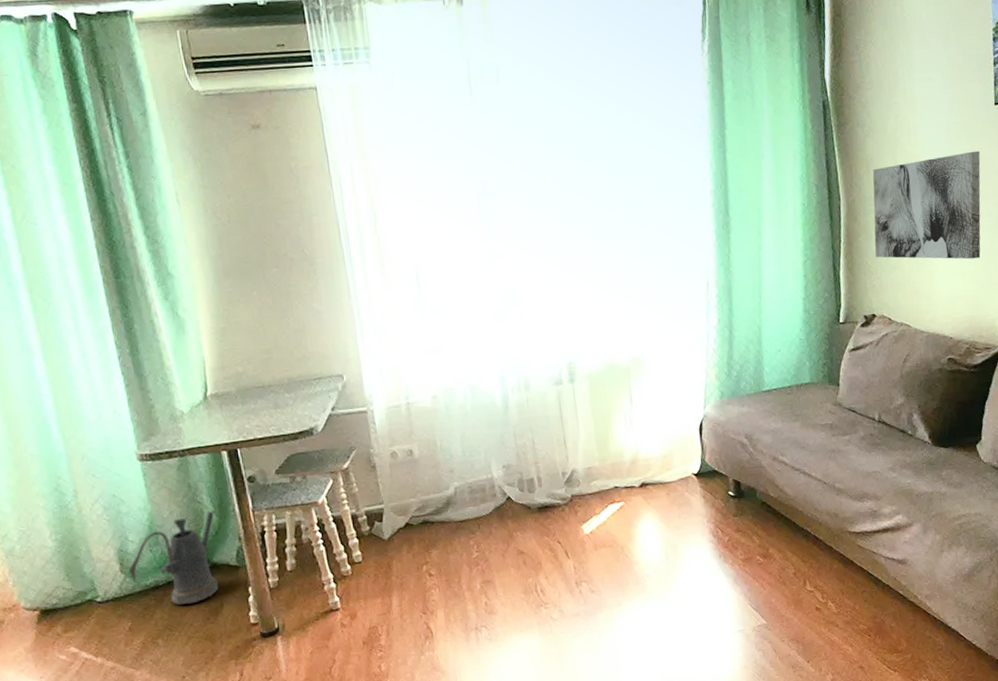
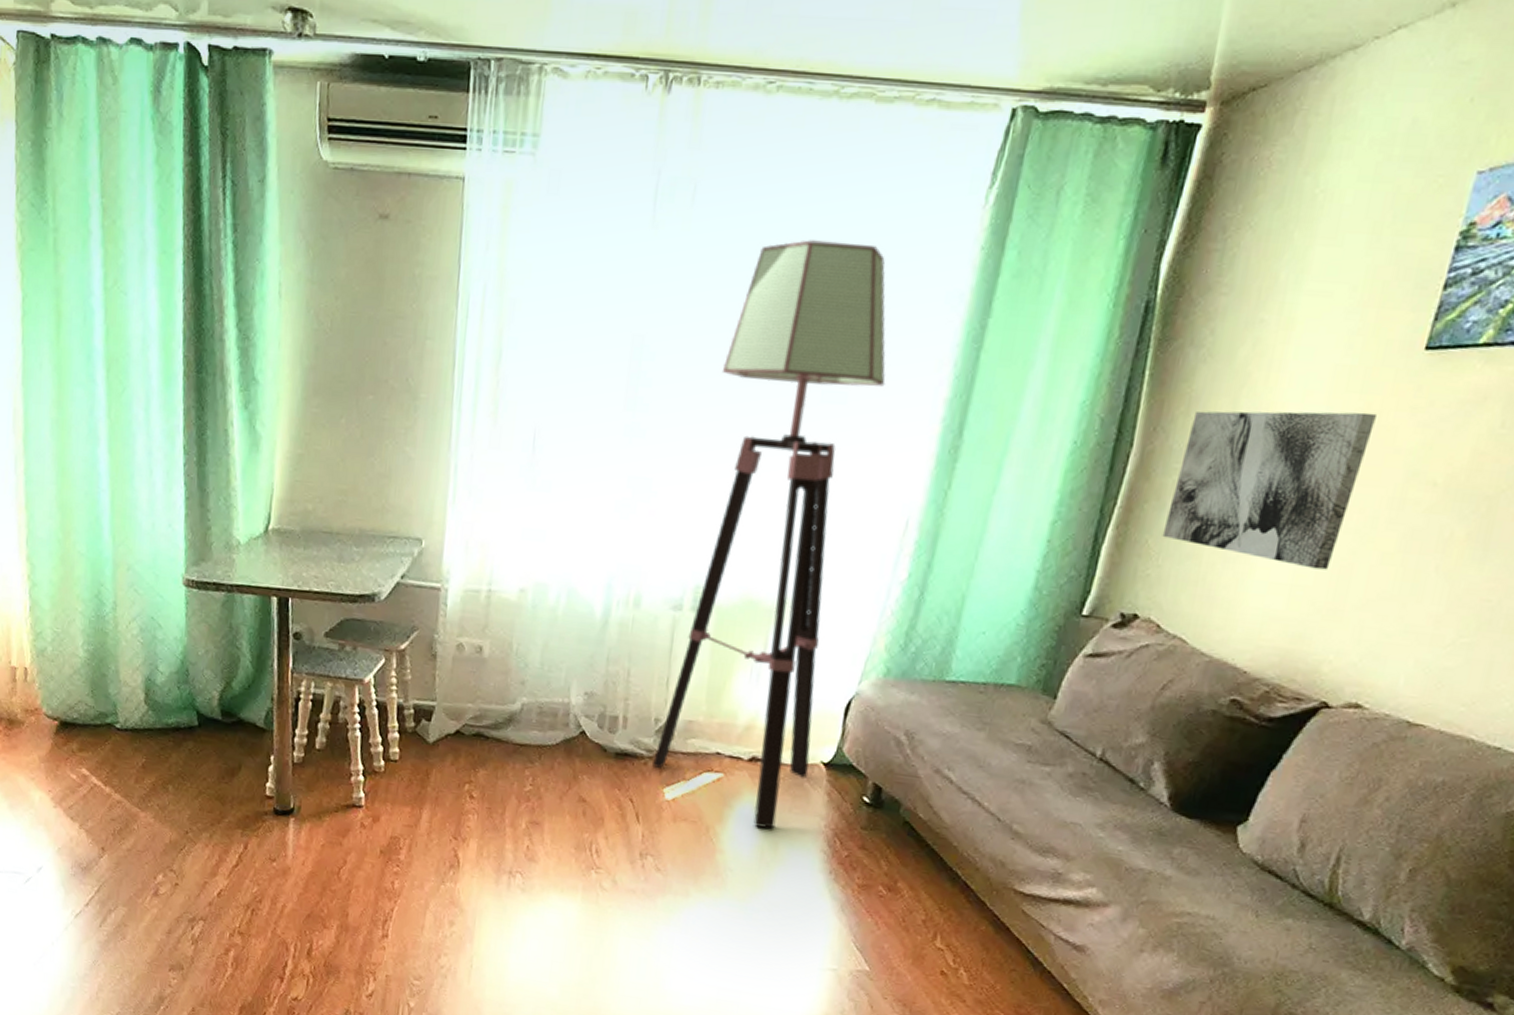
watering can: present [129,510,219,606] -> none [153,659,252,757]
floor lamp: none [549,92,686,537] -> present [653,240,886,829]

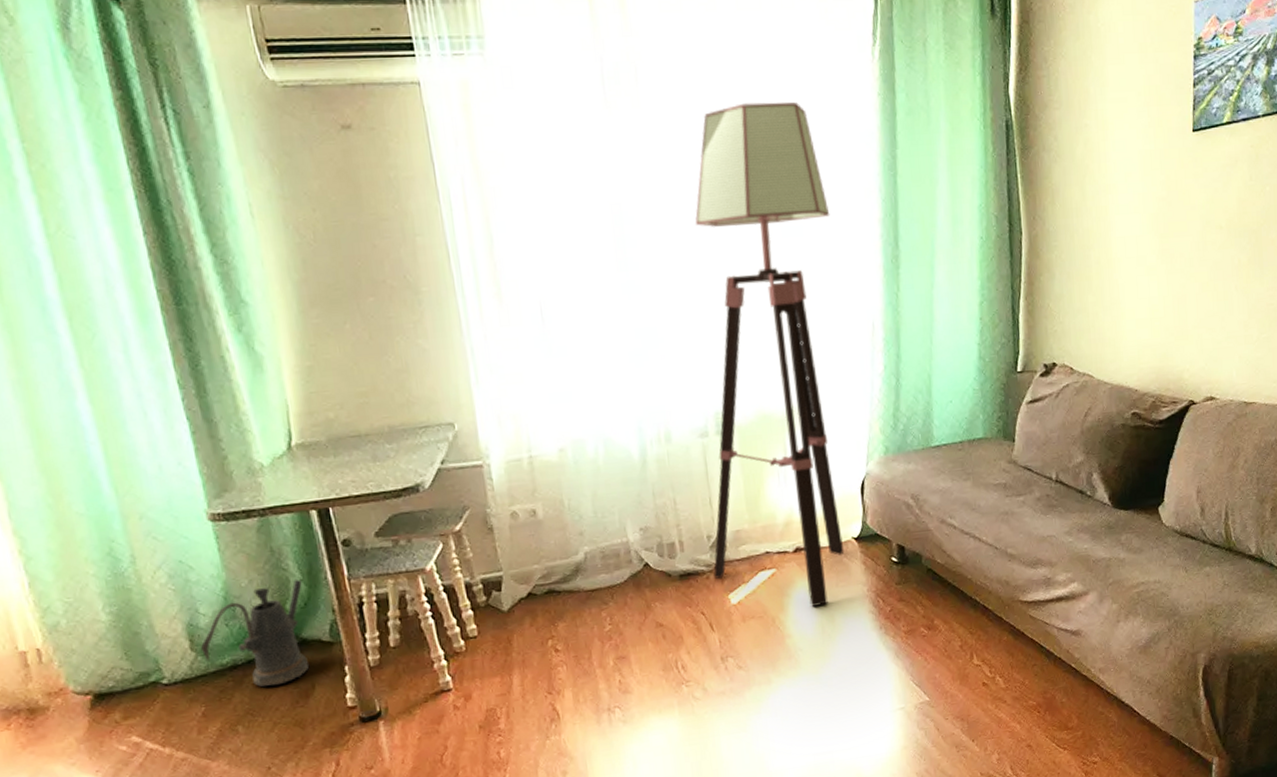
watering can: none [153,659,252,757] -> present [201,579,310,688]
wall art: present [1162,411,1377,570] -> none [1057,182,1175,304]

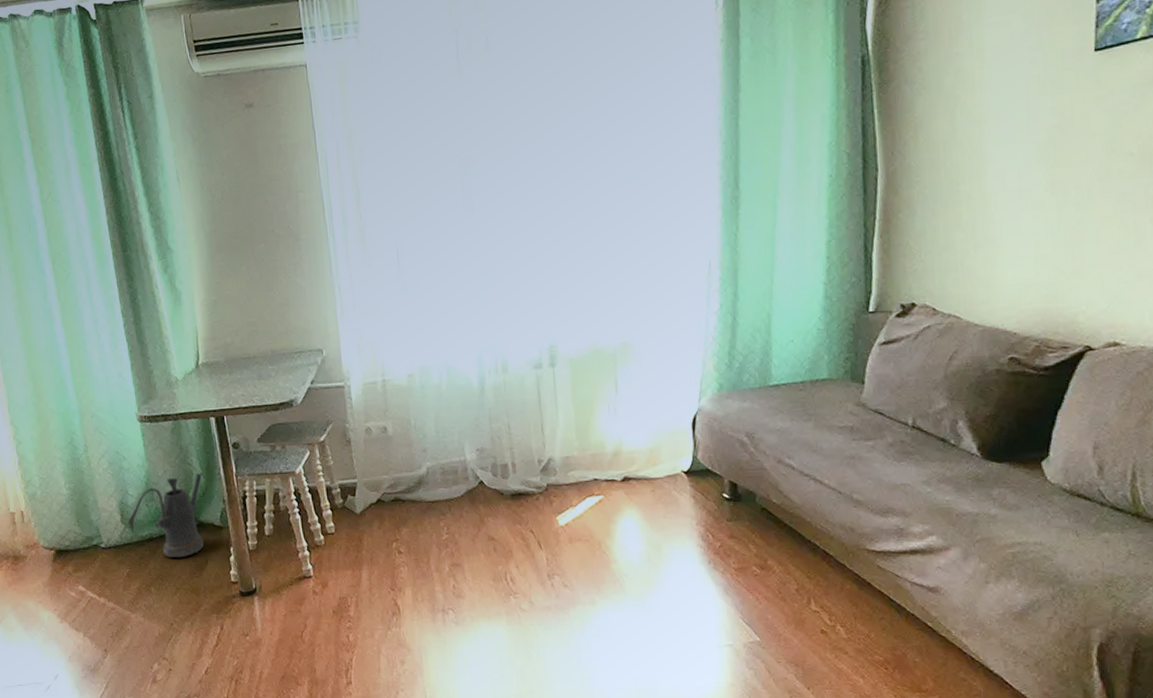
floor lamp: present [695,102,845,607] -> none [536,55,674,536]

